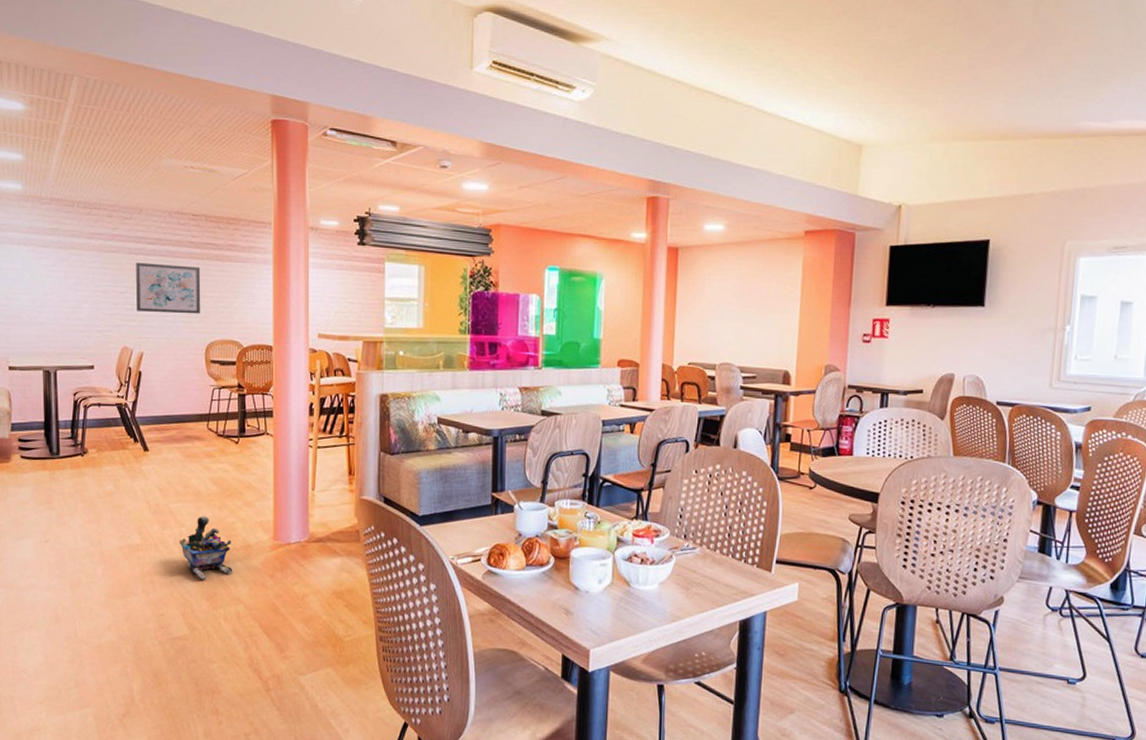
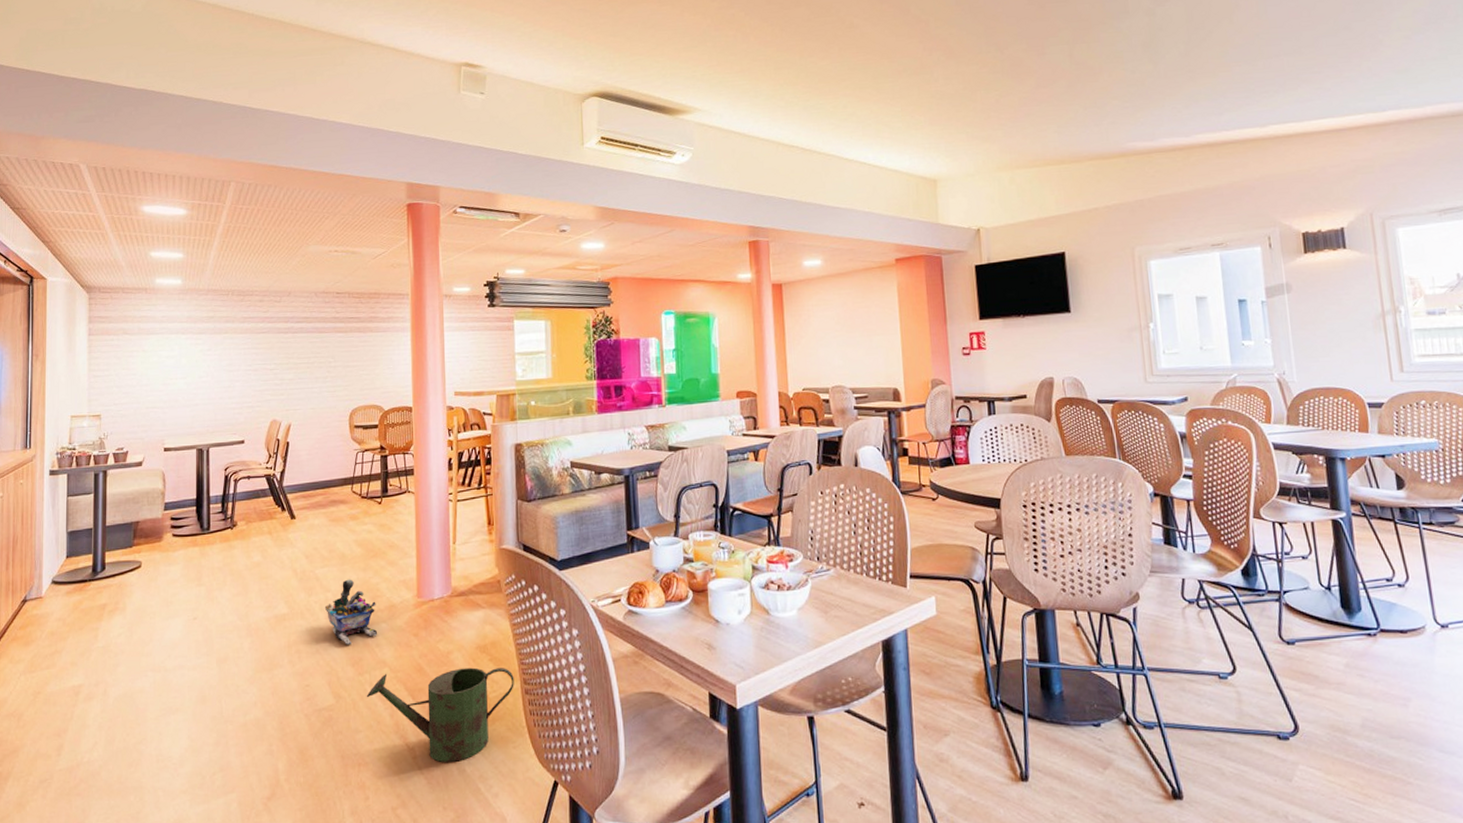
wall art: present [136,262,201,314] -> none [285,339,345,386]
watering can: none [220,609,369,698] -> present [366,667,514,763]

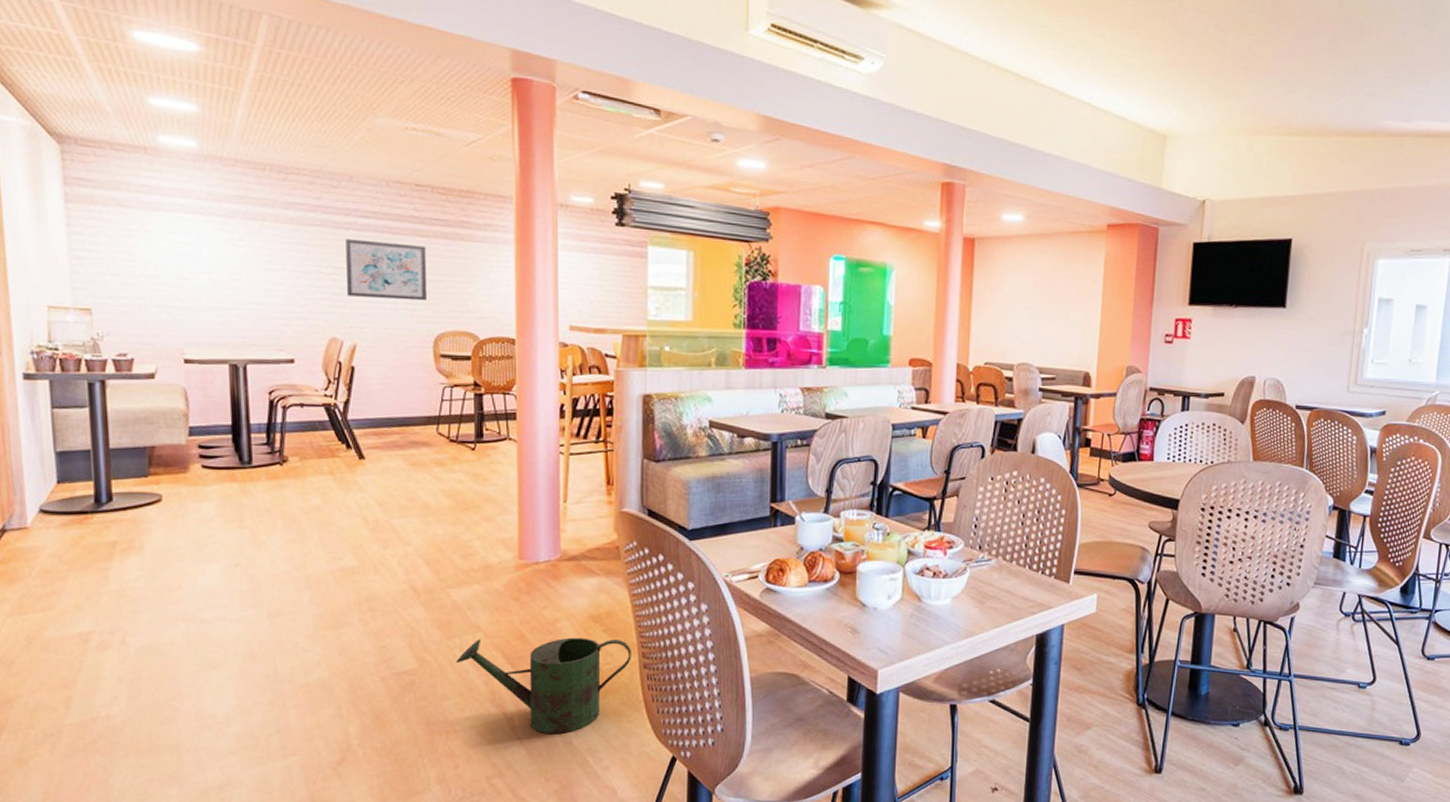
wall art: none [285,339,345,386] -> present [345,239,428,301]
waste bin: present [324,579,378,644] -> none [403,533,470,605]

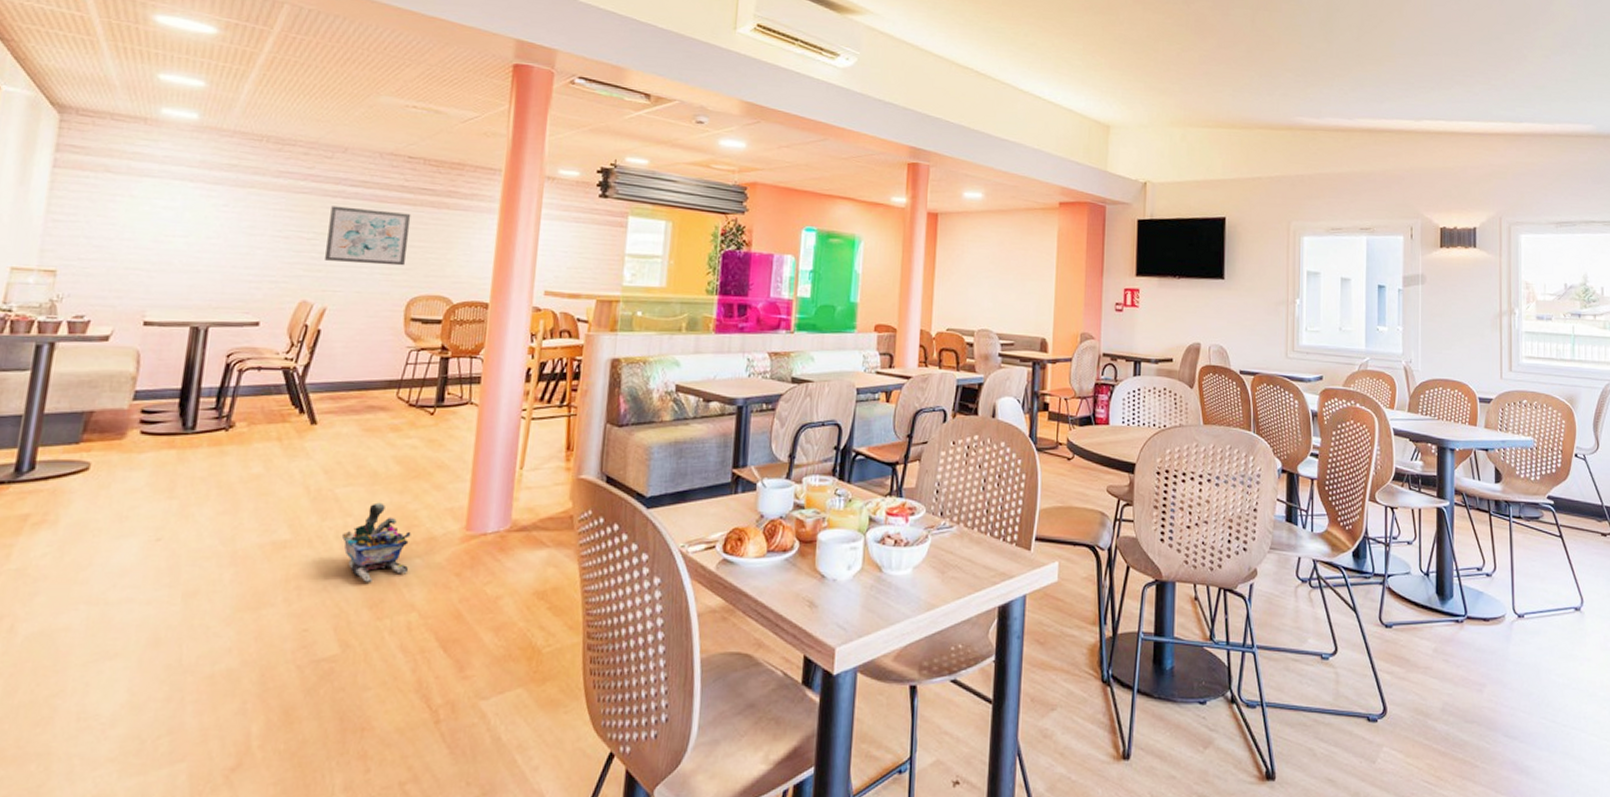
waste bin: none [403,533,470,605] -> present [341,502,411,582]
watering can: present [456,637,631,735] -> none [383,616,576,729]

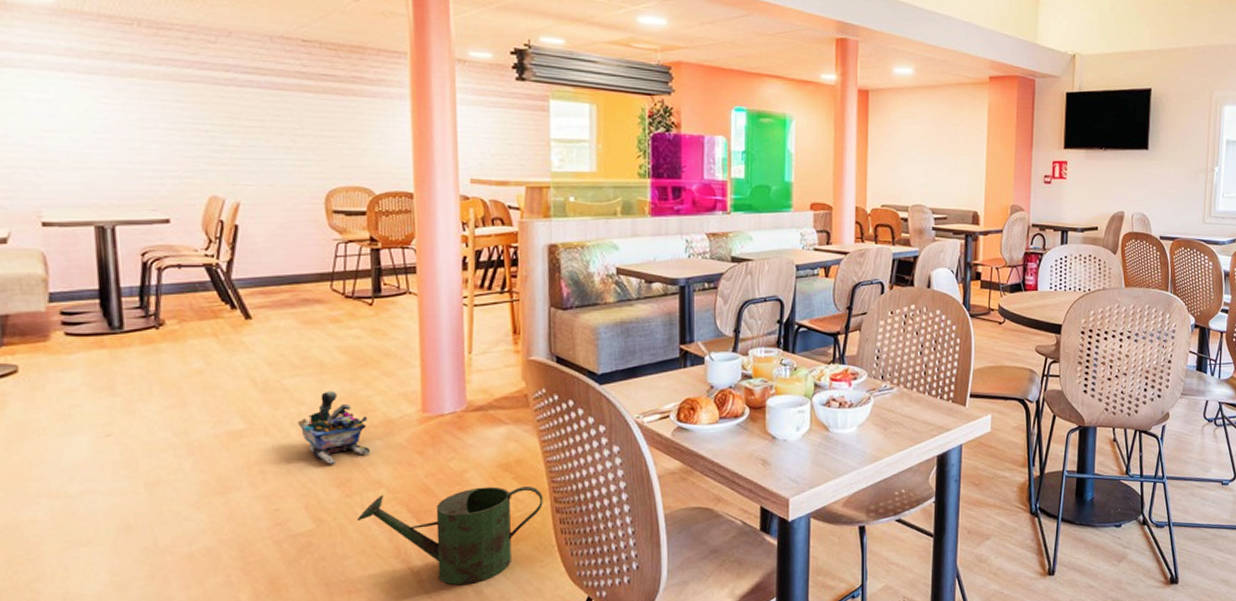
wall art: present [325,206,411,266] -> none [225,95,317,157]
watering can: none [383,616,576,729] -> present [356,486,543,586]

